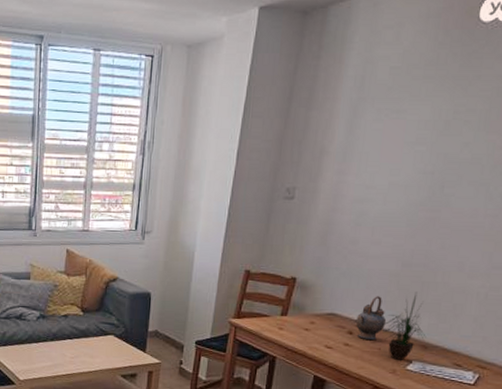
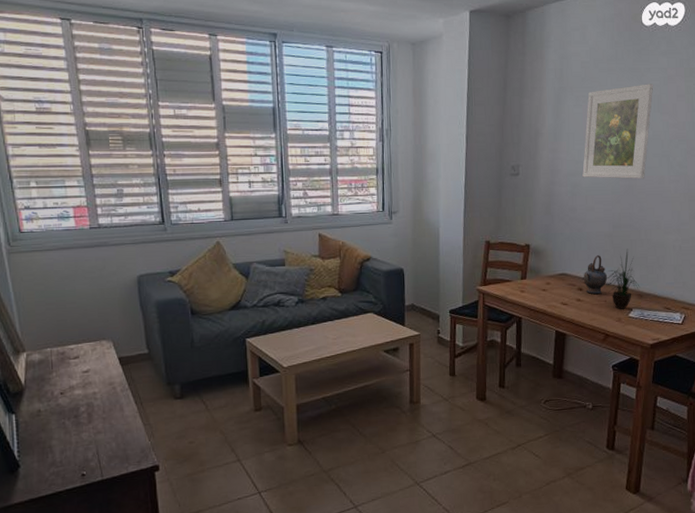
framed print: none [372,95,483,211] -> present [582,84,654,180]

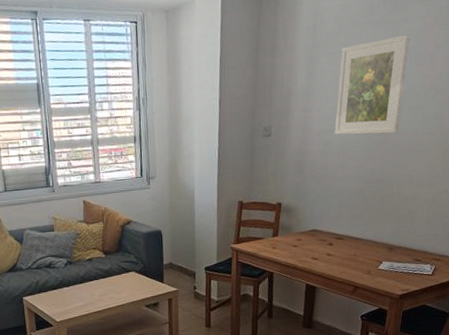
teapot: present [582,255,608,294] -> none [332,211,358,248]
potted plant: present [607,248,640,309] -> none [357,203,391,262]

